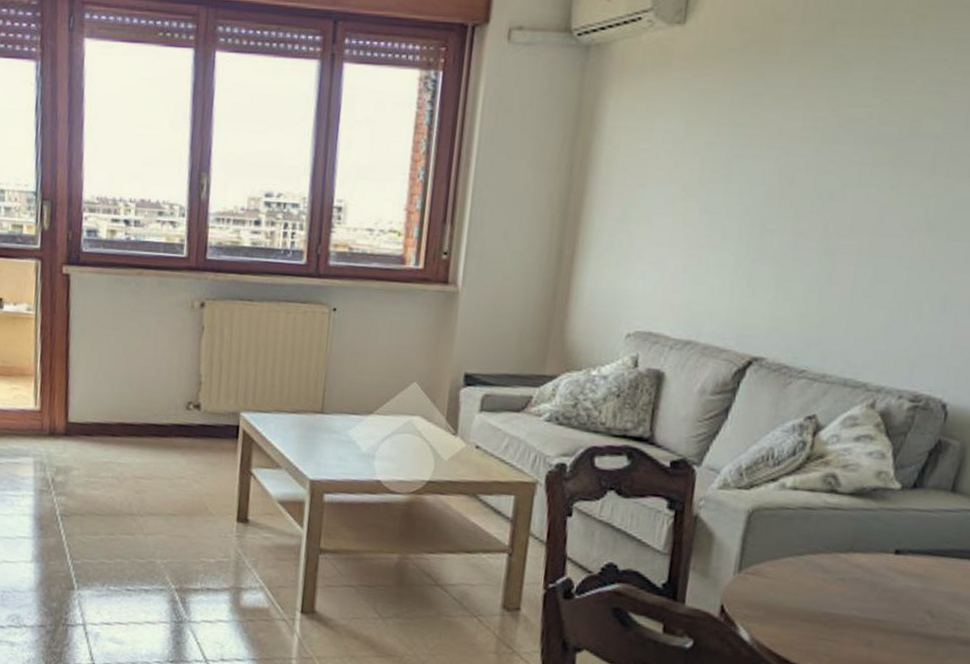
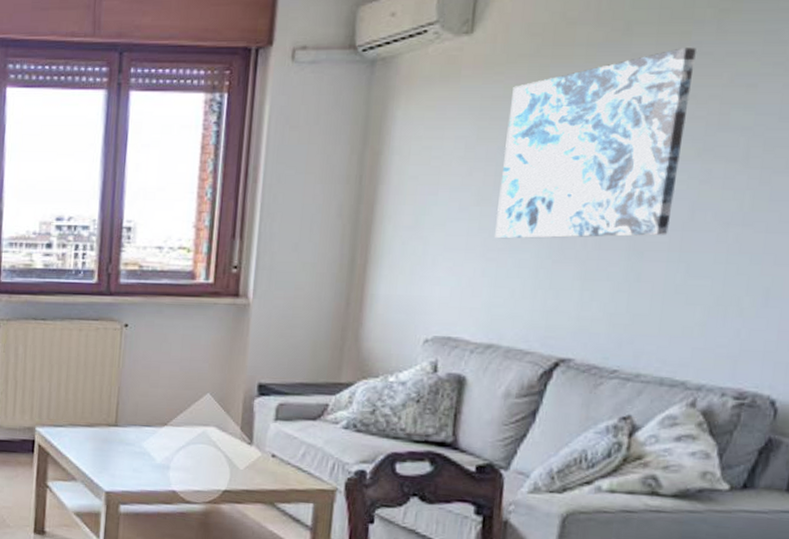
wall art: none [697,51,894,239] -> present [495,47,696,239]

